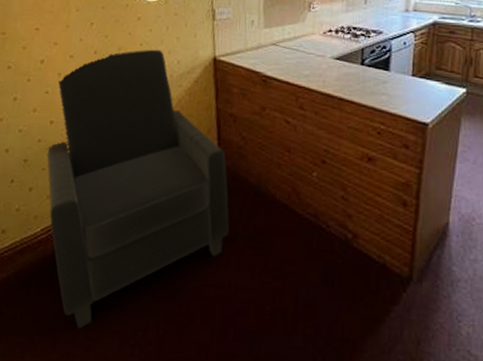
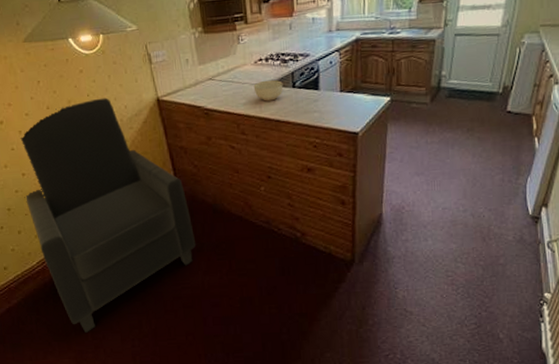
bowl: none [319,53,351,76] -> present [253,79,283,101]

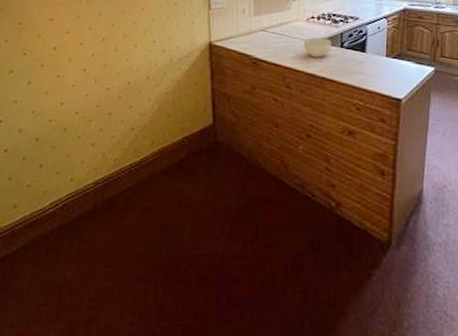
chair: present [18,97,196,333] -> none [56,36,224,298]

